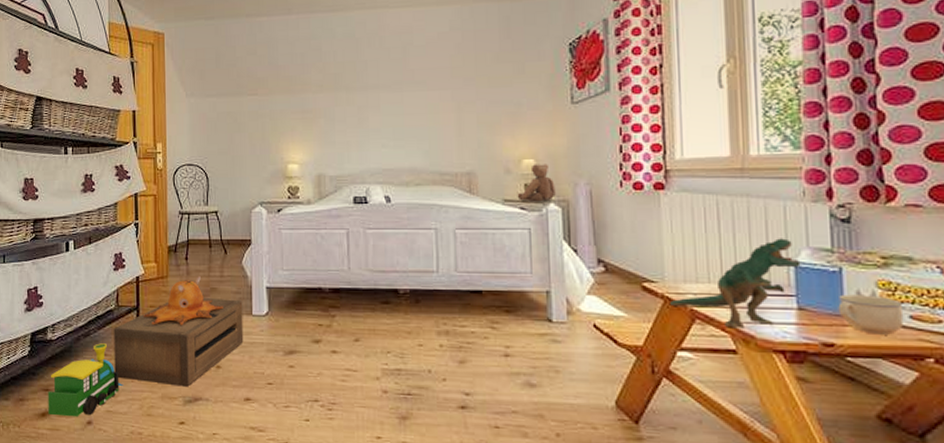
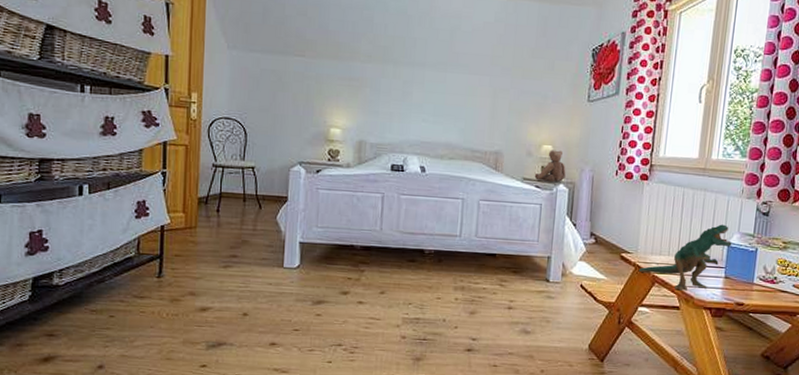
toy train: present [48,343,123,417] -> none [52,290,141,362]
toy box: present [114,275,244,387] -> none [131,227,275,333]
cup: present [838,294,904,335] -> none [750,268,791,298]

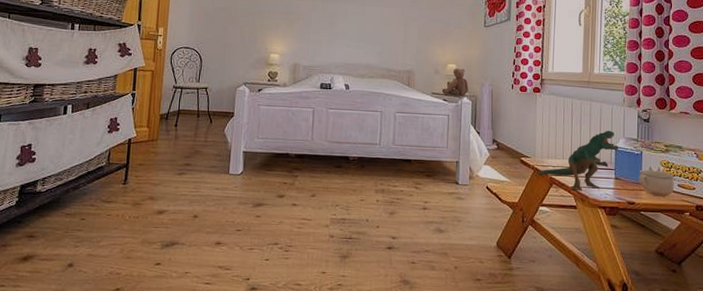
cup: none [750,268,791,298] -> present [638,169,675,197]

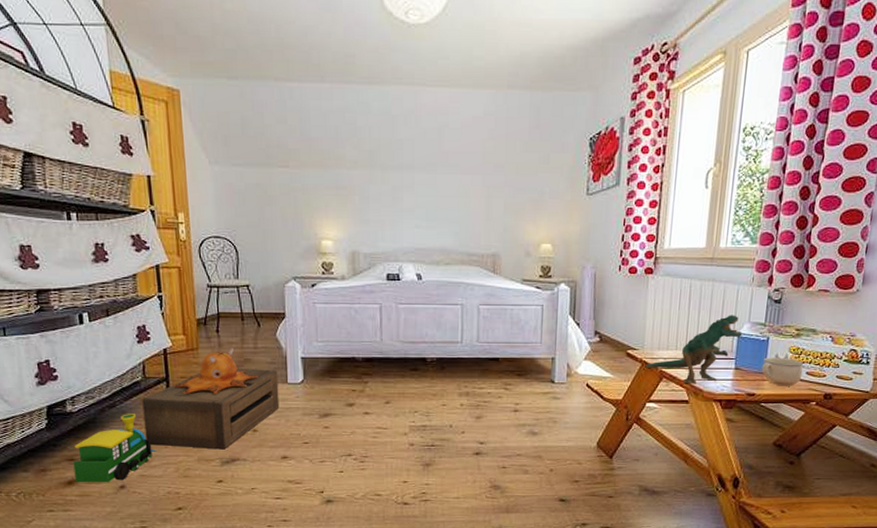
toy train: none [30,195,107,261] -> present [73,414,156,483]
toy box: none [99,139,222,233] -> present [142,347,280,450]
teddy bear: present [442,68,469,96] -> none [534,248,567,282]

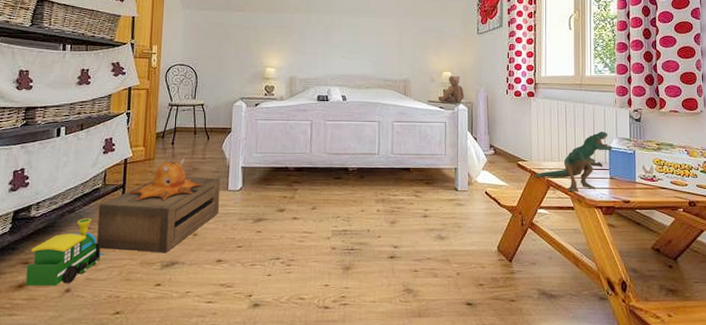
teddy bear: none [534,248,567,282] -> present [438,76,464,103]
cup: present [761,357,804,386] -> none [632,168,668,194]

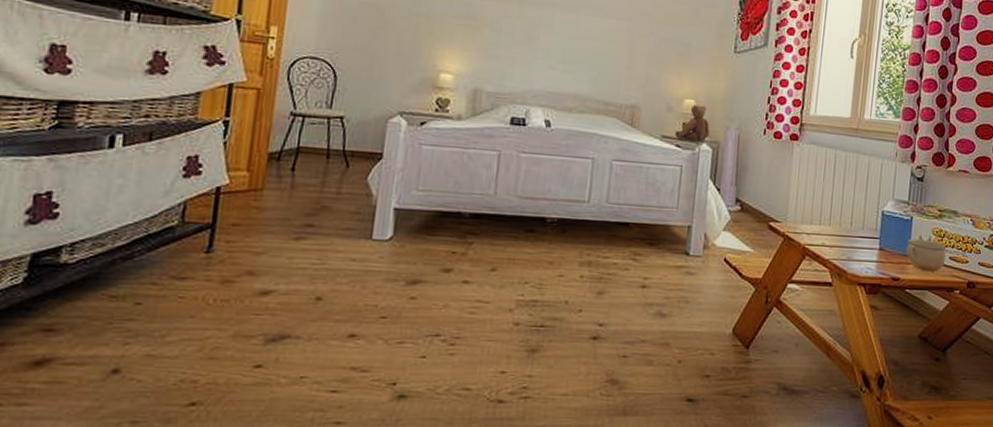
toy train: present [25,218,104,287] -> none [47,269,177,365]
toy box: present [97,157,221,253] -> none [165,190,362,323]
toy dinosaur: present [535,131,613,192] -> none [788,190,887,265]
cup: none [632,168,668,194] -> present [905,238,947,272]

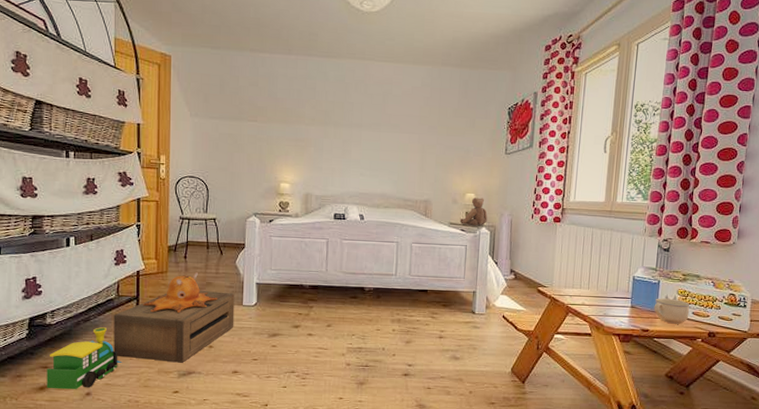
toy train: none [47,269,177,365] -> present [46,327,122,390]
toy box: none [165,190,362,323] -> present [114,271,235,363]

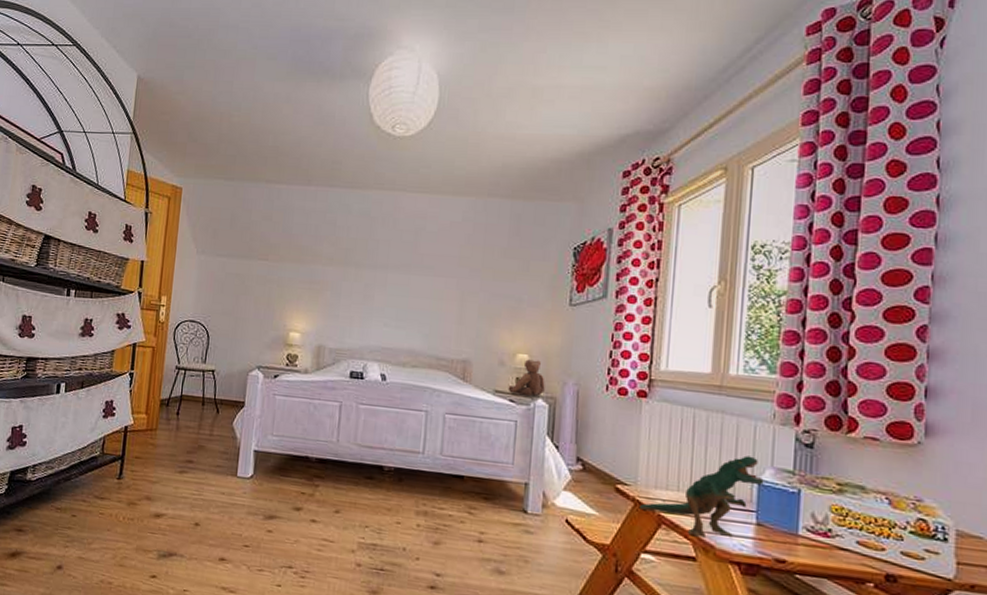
toy train: present [46,327,122,390] -> none [18,489,98,561]
toy box: present [114,271,235,363] -> none [91,431,229,541]
toy dinosaur: none [554,260,637,320] -> present [640,455,764,538]
cup: present [654,298,690,324] -> none [793,515,852,558]

